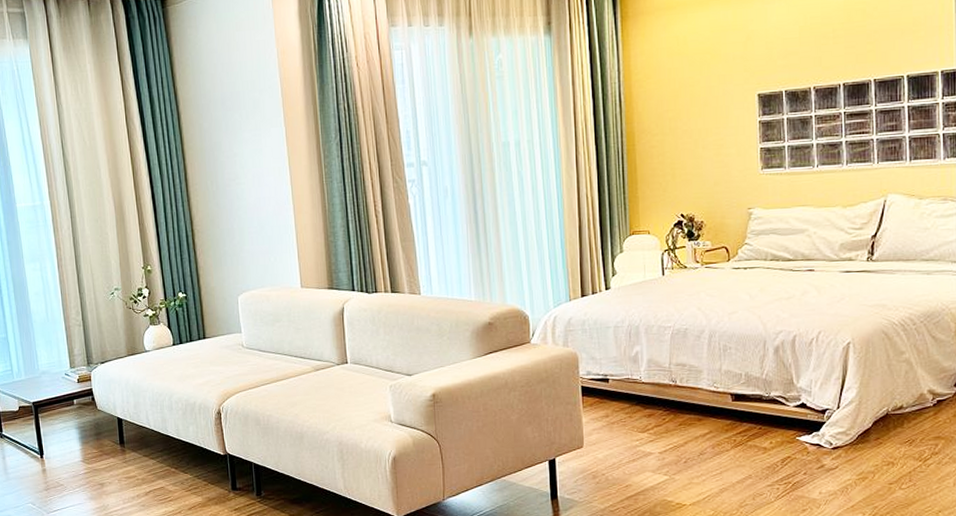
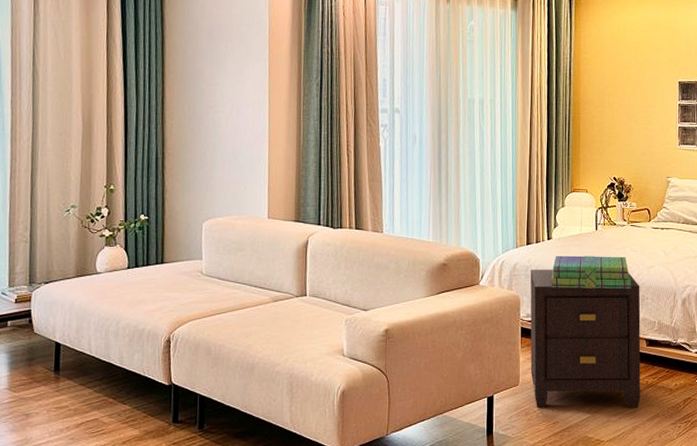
nightstand: none [587,321,728,472] -> present [530,269,641,409]
stack of books: none [612,302,710,342] -> present [551,255,632,289]

